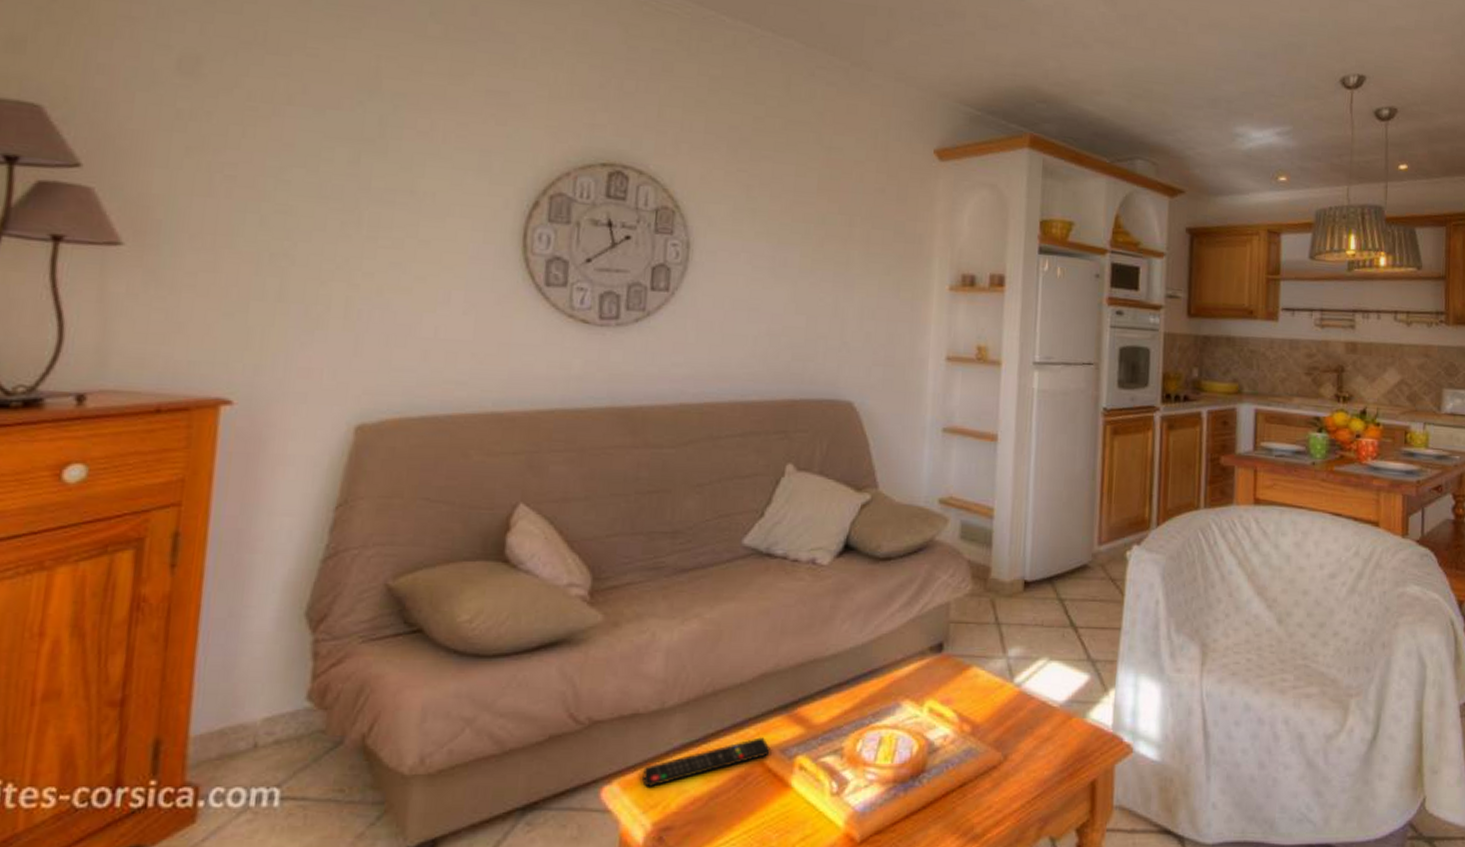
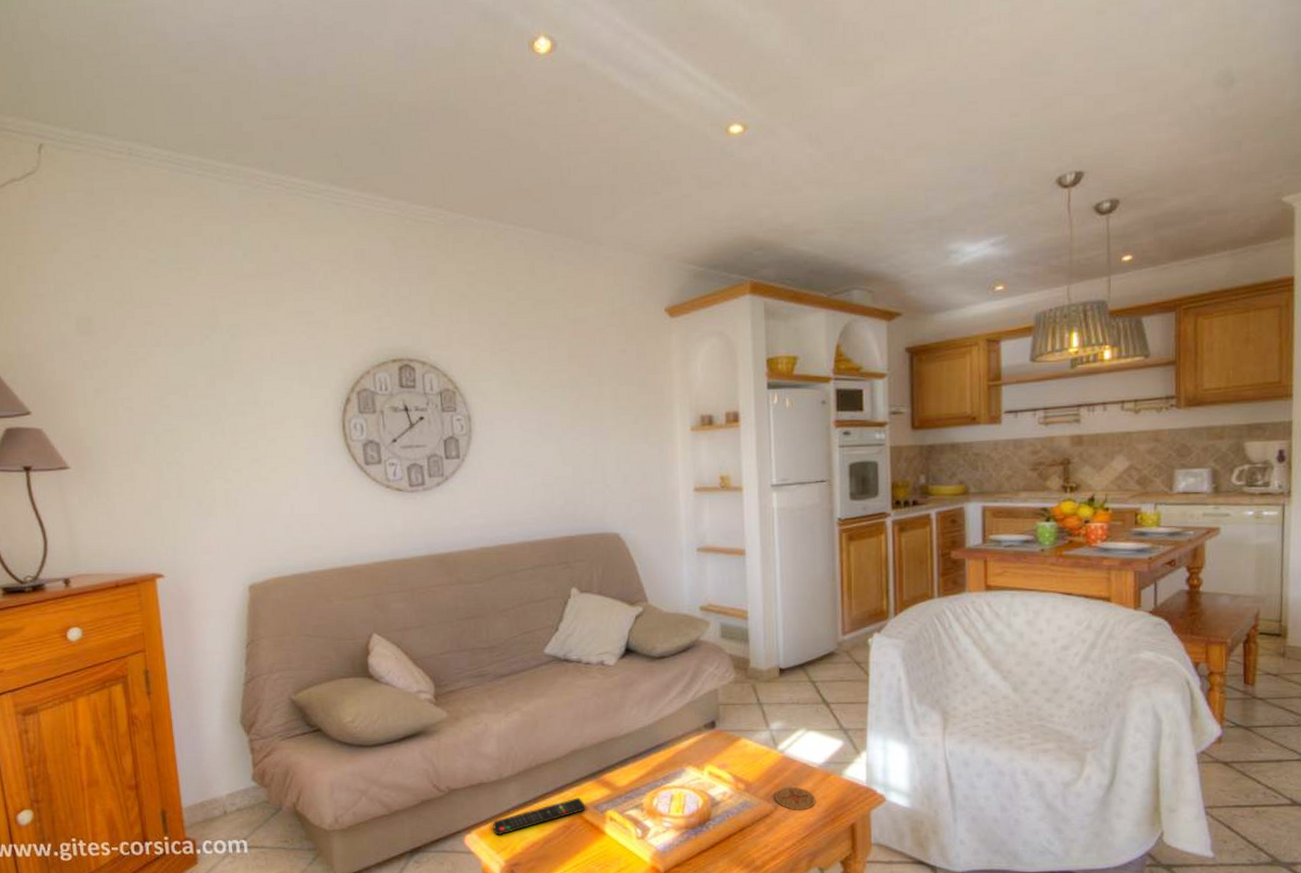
coaster: none [1005,731,1053,763] -> present [774,787,816,811]

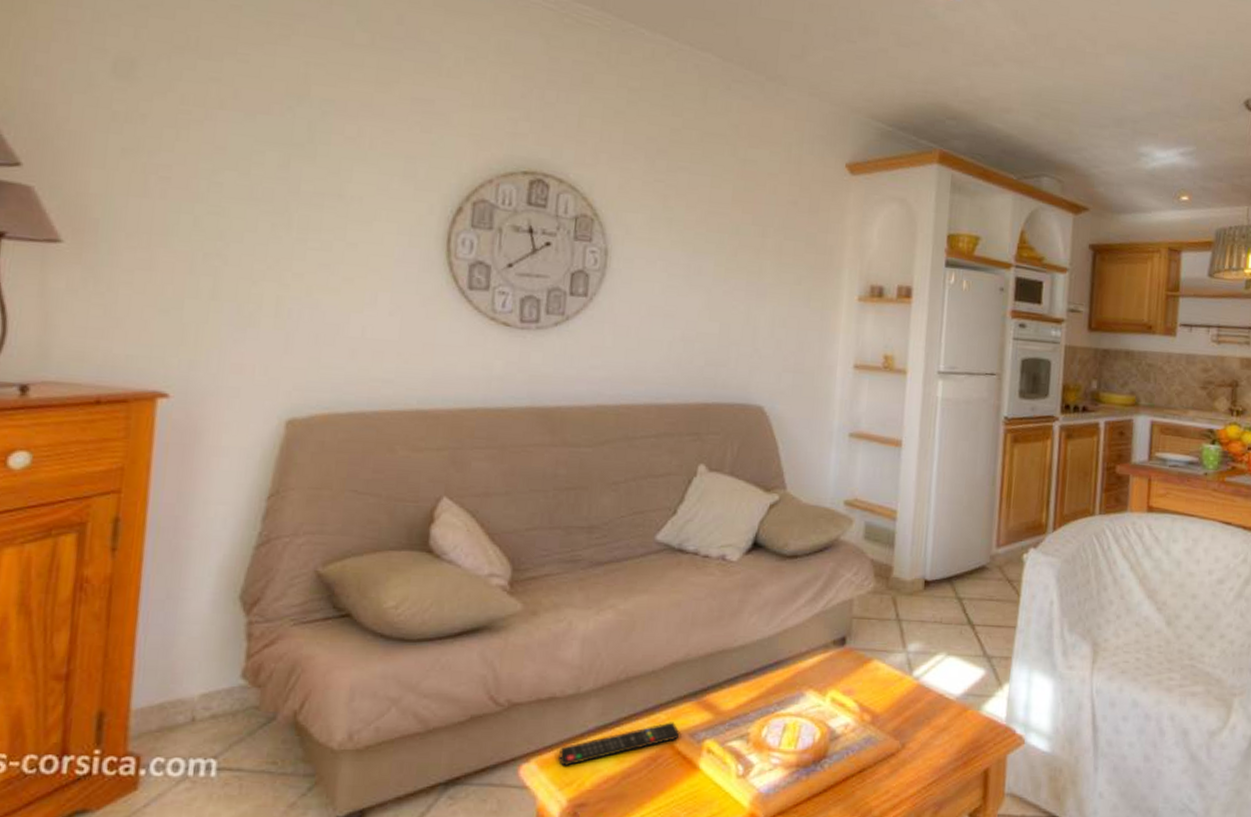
coaster: present [774,787,816,811] -> none [903,721,949,751]

